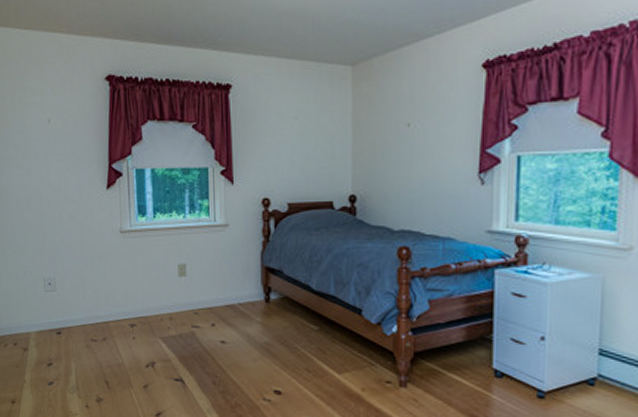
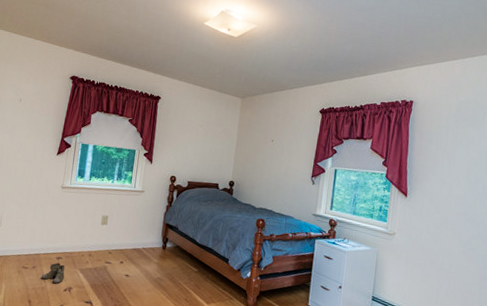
boots: none [115,331,147,359] -> present [41,262,67,284]

